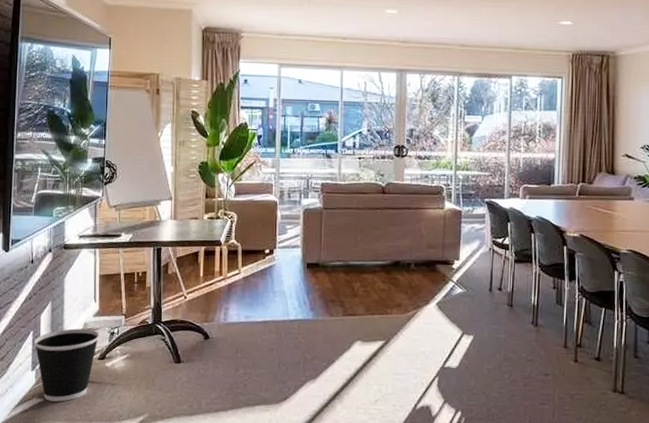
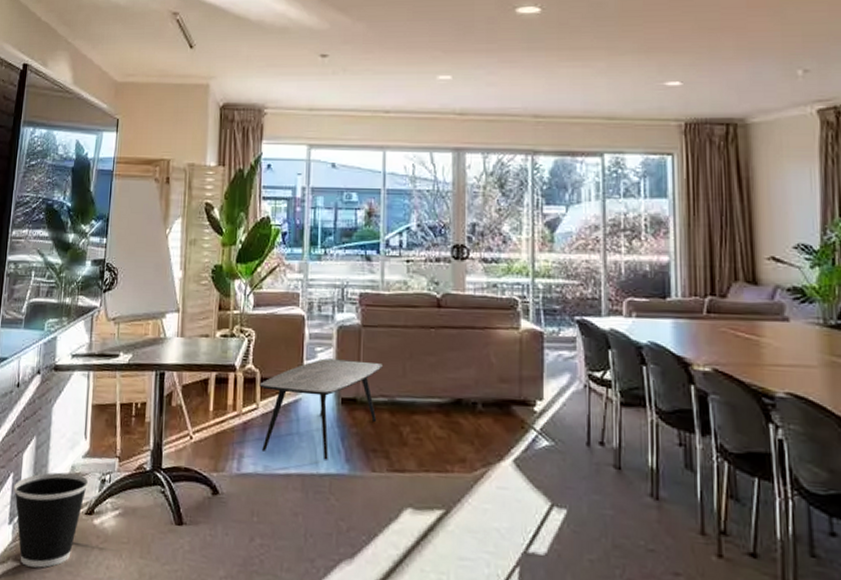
coffee table: none [241,234,339,310] -> present [259,358,383,460]

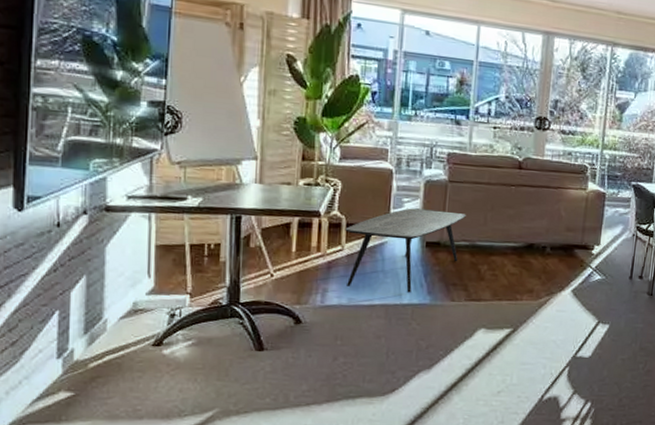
wastebasket: present [13,472,89,568] -> none [60,308,155,396]

